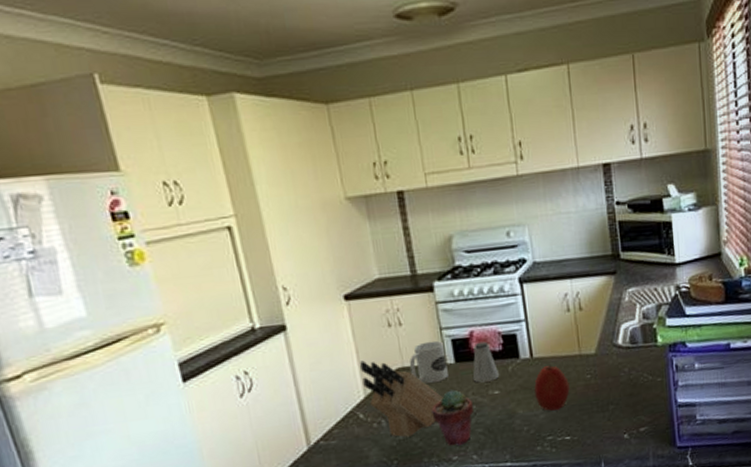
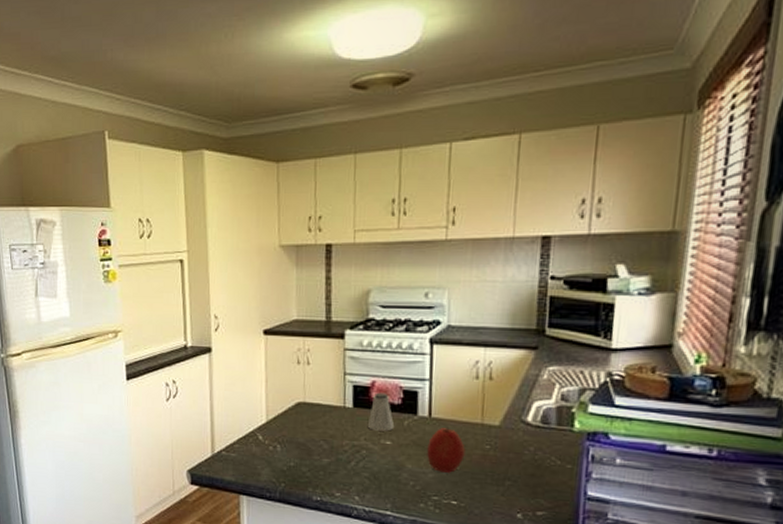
knife block: present [359,360,443,437] -> none [266,389,336,465]
mug: present [409,340,448,384] -> none [310,383,346,422]
potted succulent: present [431,389,473,446] -> none [323,431,363,485]

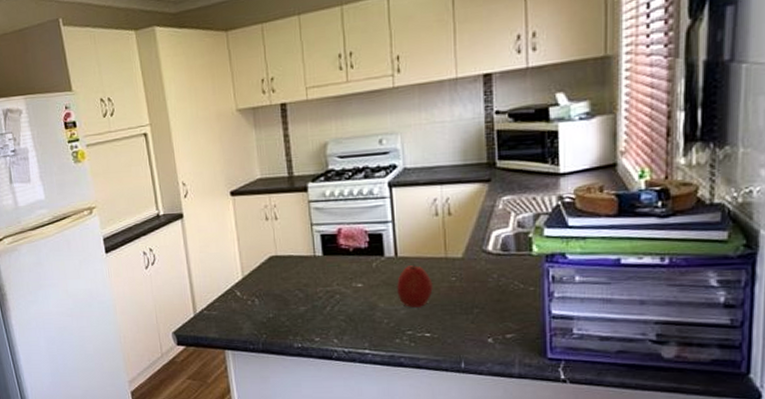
saltshaker: present [367,392,395,431] -> none [338,238,364,275]

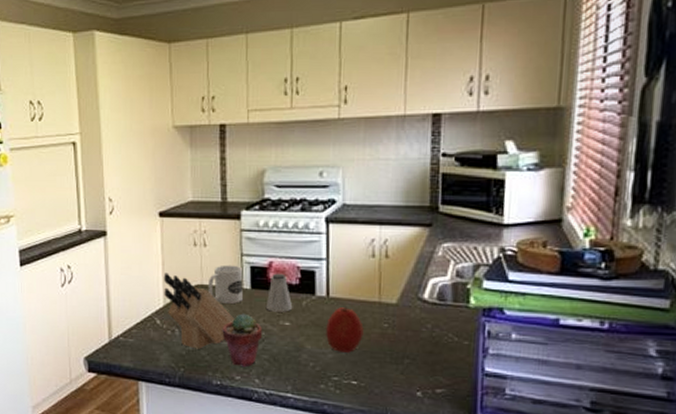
knife block: none [239,247,310,316] -> present [163,272,235,349]
mug: none [281,234,316,271] -> present [207,264,243,303]
potted succulent: none [299,279,337,329] -> present [222,313,262,368]
saltshaker: none [338,238,364,275] -> present [265,273,293,312]

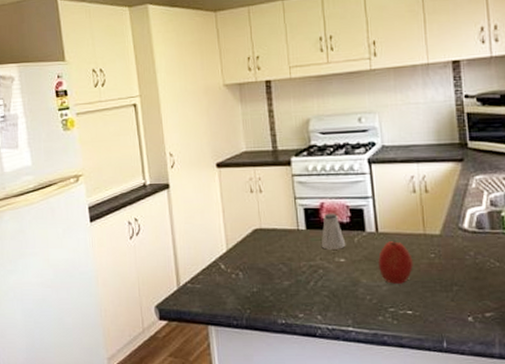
knife block: present [163,272,235,349] -> none [224,219,294,290]
mug: present [207,264,243,303] -> none [266,208,299,245]
potted succulent: present [222,313,262,368] -> none [282,253,320,305]

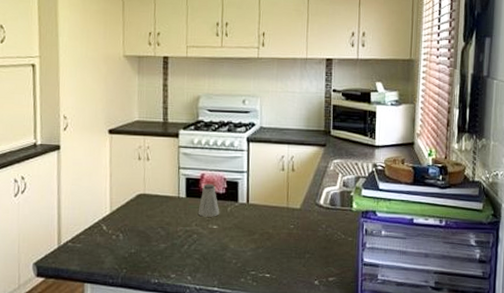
apple: present [378,240,413,284] -> none [246,211,275,250]

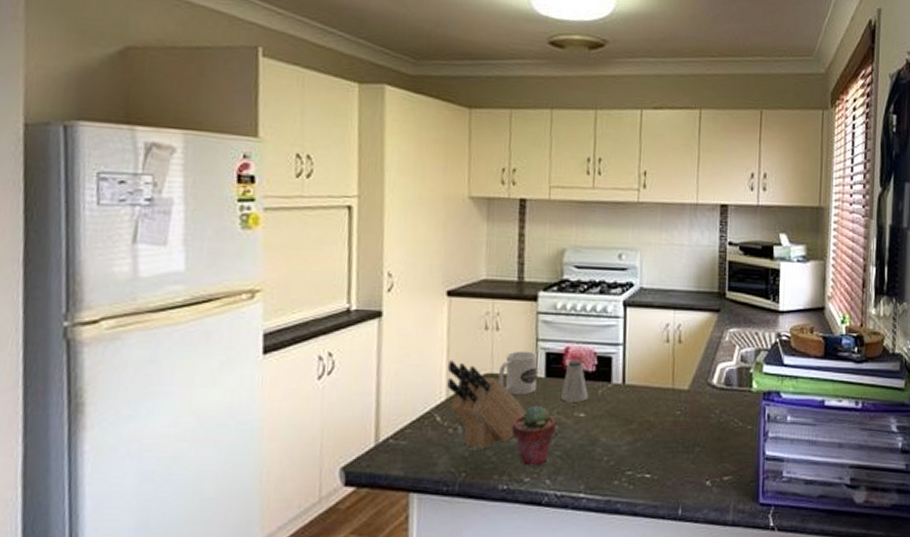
knife block: none [110,183,172,252] -> present [447,360,527,449]
mug: none [149,176,180,210] -> present [498,351,538,394]
potted succulent: none [160,219,194,267] -> present [511,405,555,467]

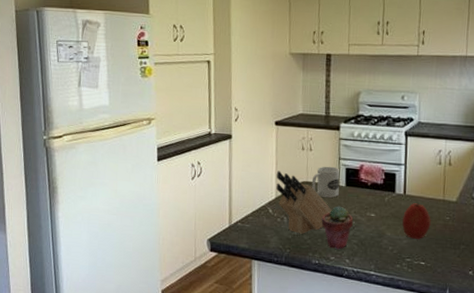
saltshaker: present [560,359,589,402] -> none [356,174,378,206]
apple: none [621,394,658,443] -> present [402,202,431,239]

